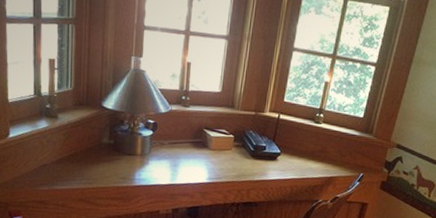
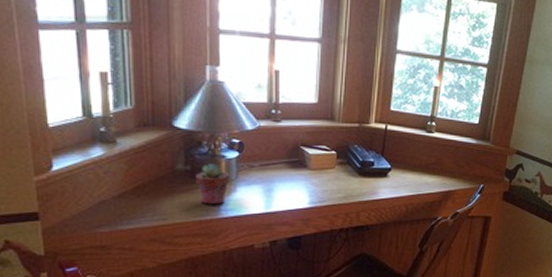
potted succulent: none [116,139,144,175] -> present [195,164,230,205]

